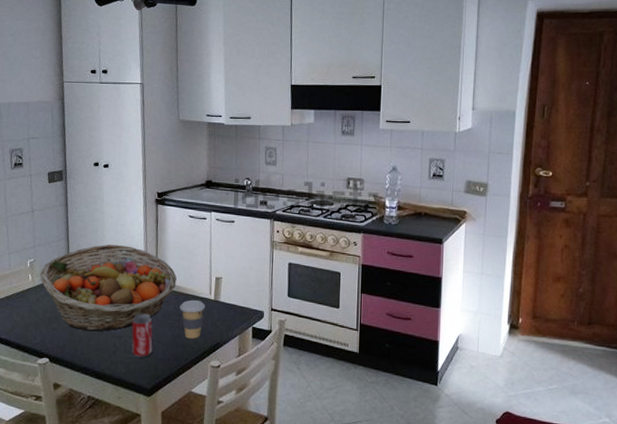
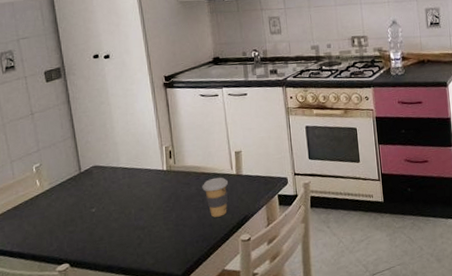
fruit basket: present [39,244,177,332] -> none [48,134,196,228]
beverage can: present [132,313,153,359] -> none [154,199,179,246]

